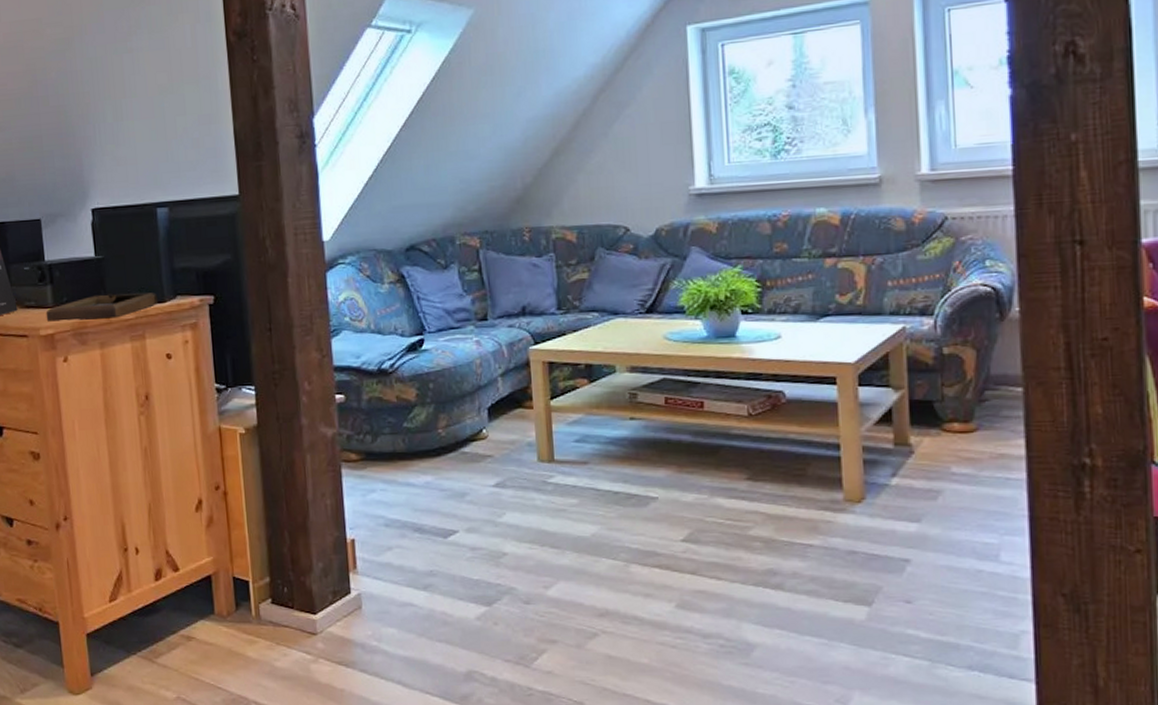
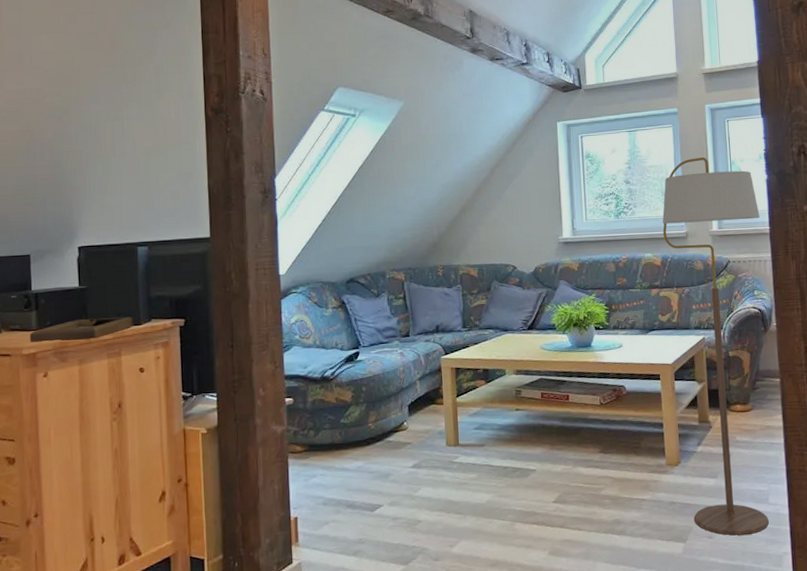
floor lamp: none [842,66,999,602] -> present [662,157,769,536]

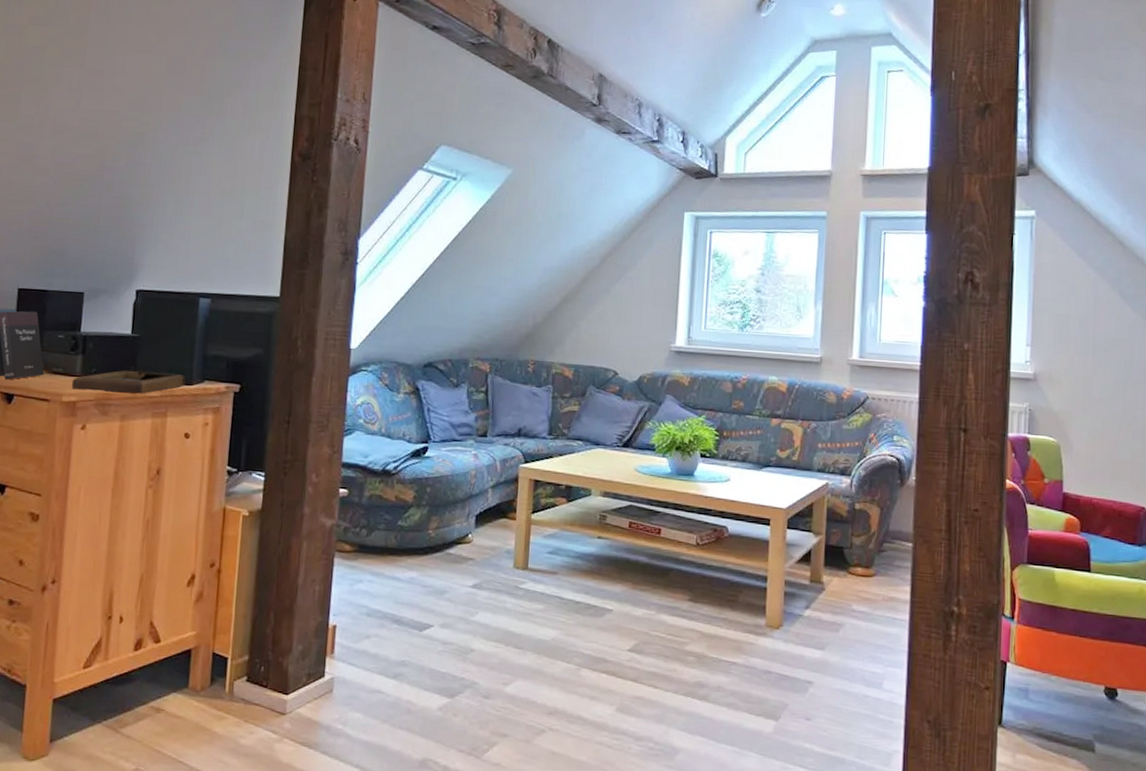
floor lamp: present [662,157,769,536] -> none [791,271,911,723]

